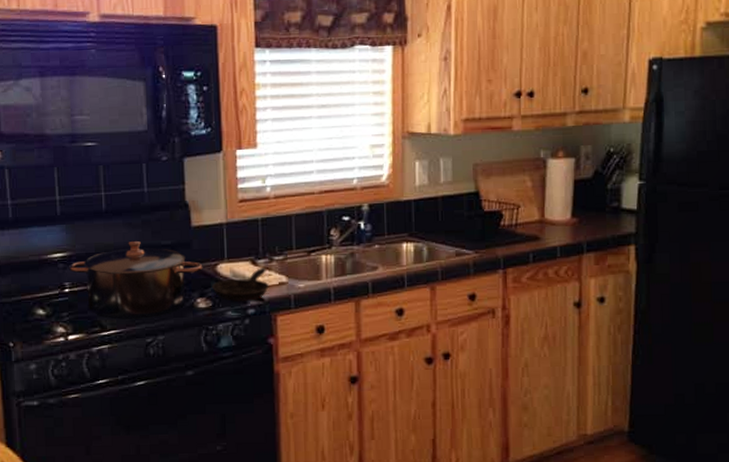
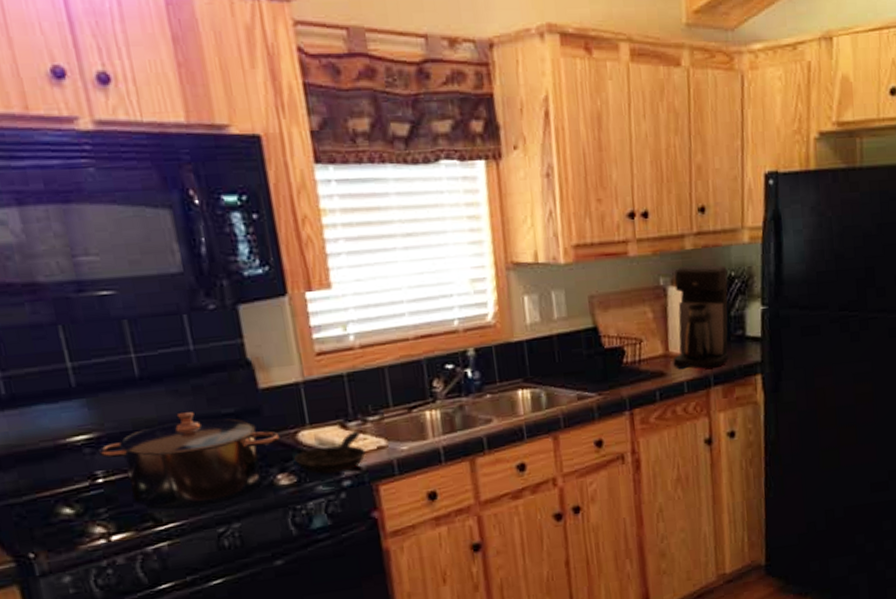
coffee maker: none [548,140,607,237] -> present [673,264,729,370]

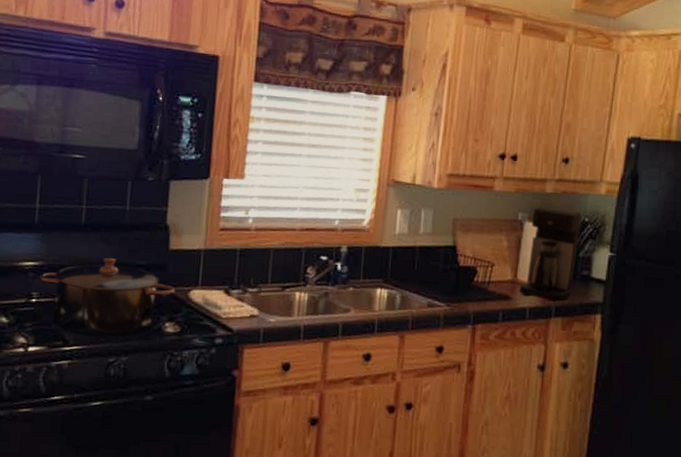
frying pan: present [294,431,367,474] -> none [182,298,241,331]

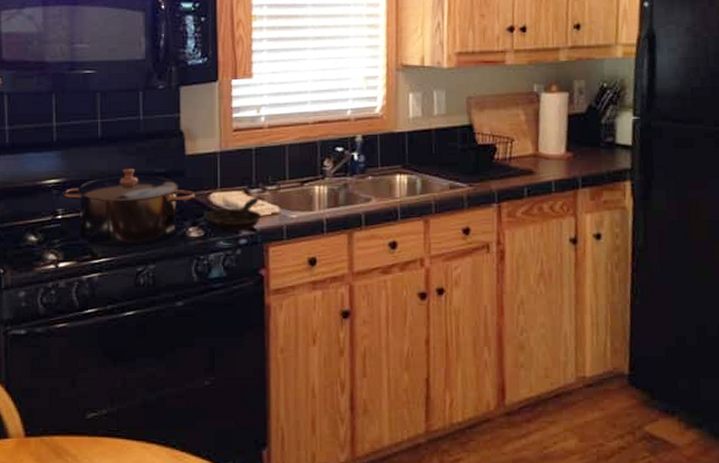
frying pan: none [182,298,241,331] -> present [204,197,263,231]
coffee maker: present [519,206,582,302] -> none [542,75,600,172]

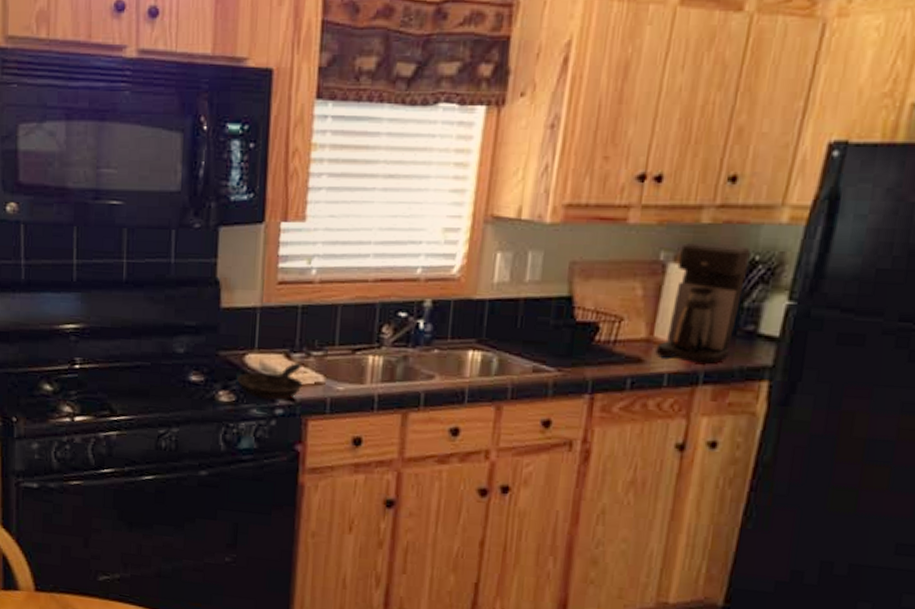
cooking pot: present [62,168,196,247] -> none [80,317,229,407]
coffee maker: none [542,75,600,172] -> present [655,242,751,365]

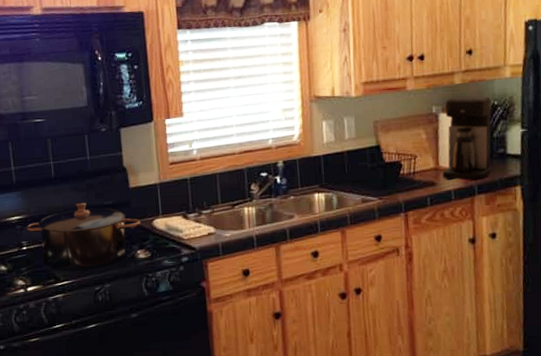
cooking pot: none [80,317,229,407] -> present [25,202,141,272]
frying pan: present [237,363,304,400] -> none [150,220,201,252]

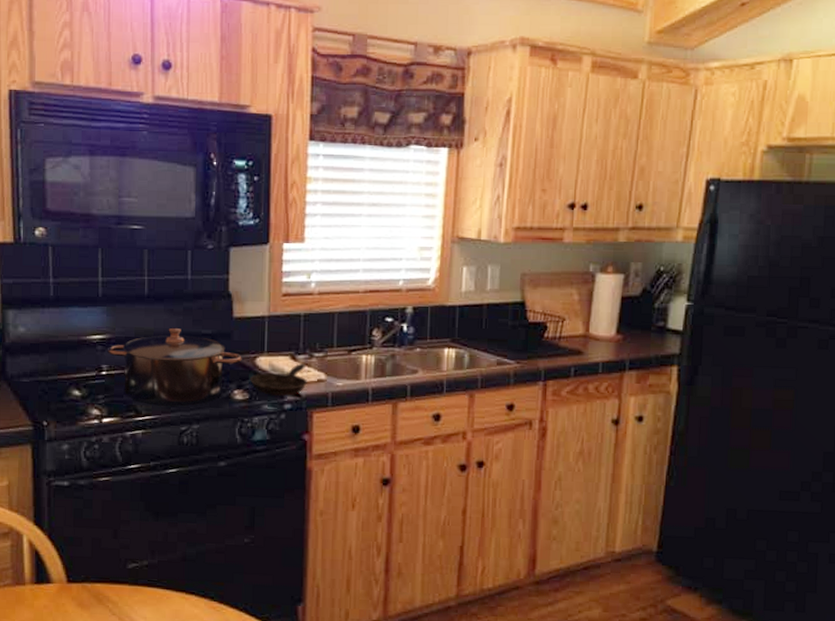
frying pan: none [150,220,201,252] -> present [250,363,308,396]
coffee maker: present [442,96,491,181] -> none [591,257,657,355]

